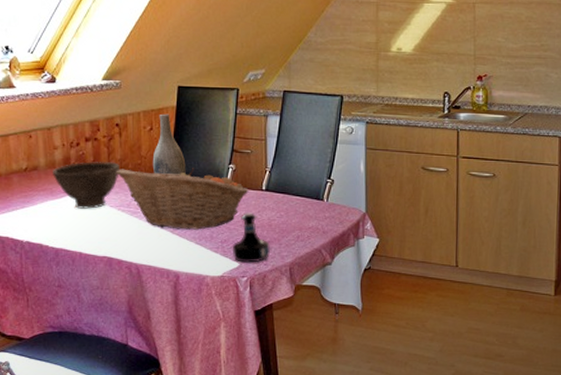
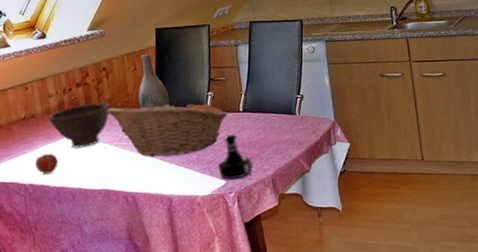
apple: none [34,210,59,233] -> present [35,153,58,174]

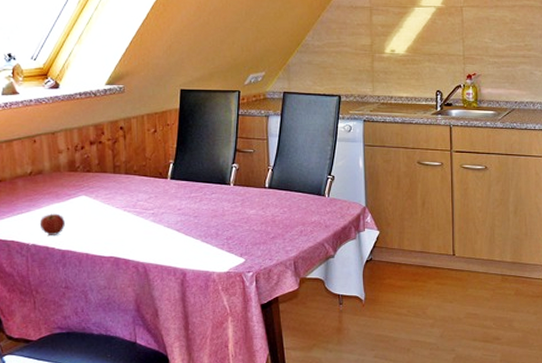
bowl: present [49,102,110,148] -> none [58,163,125,211]
fruit basket: present [106,99,228,157] -> none [121,168,252,228]
vase: present [138,53,170,109] -> none [157,116,190,175]
tequila bottle: present [218,133,254,180] -> none [237,210,276,258]

